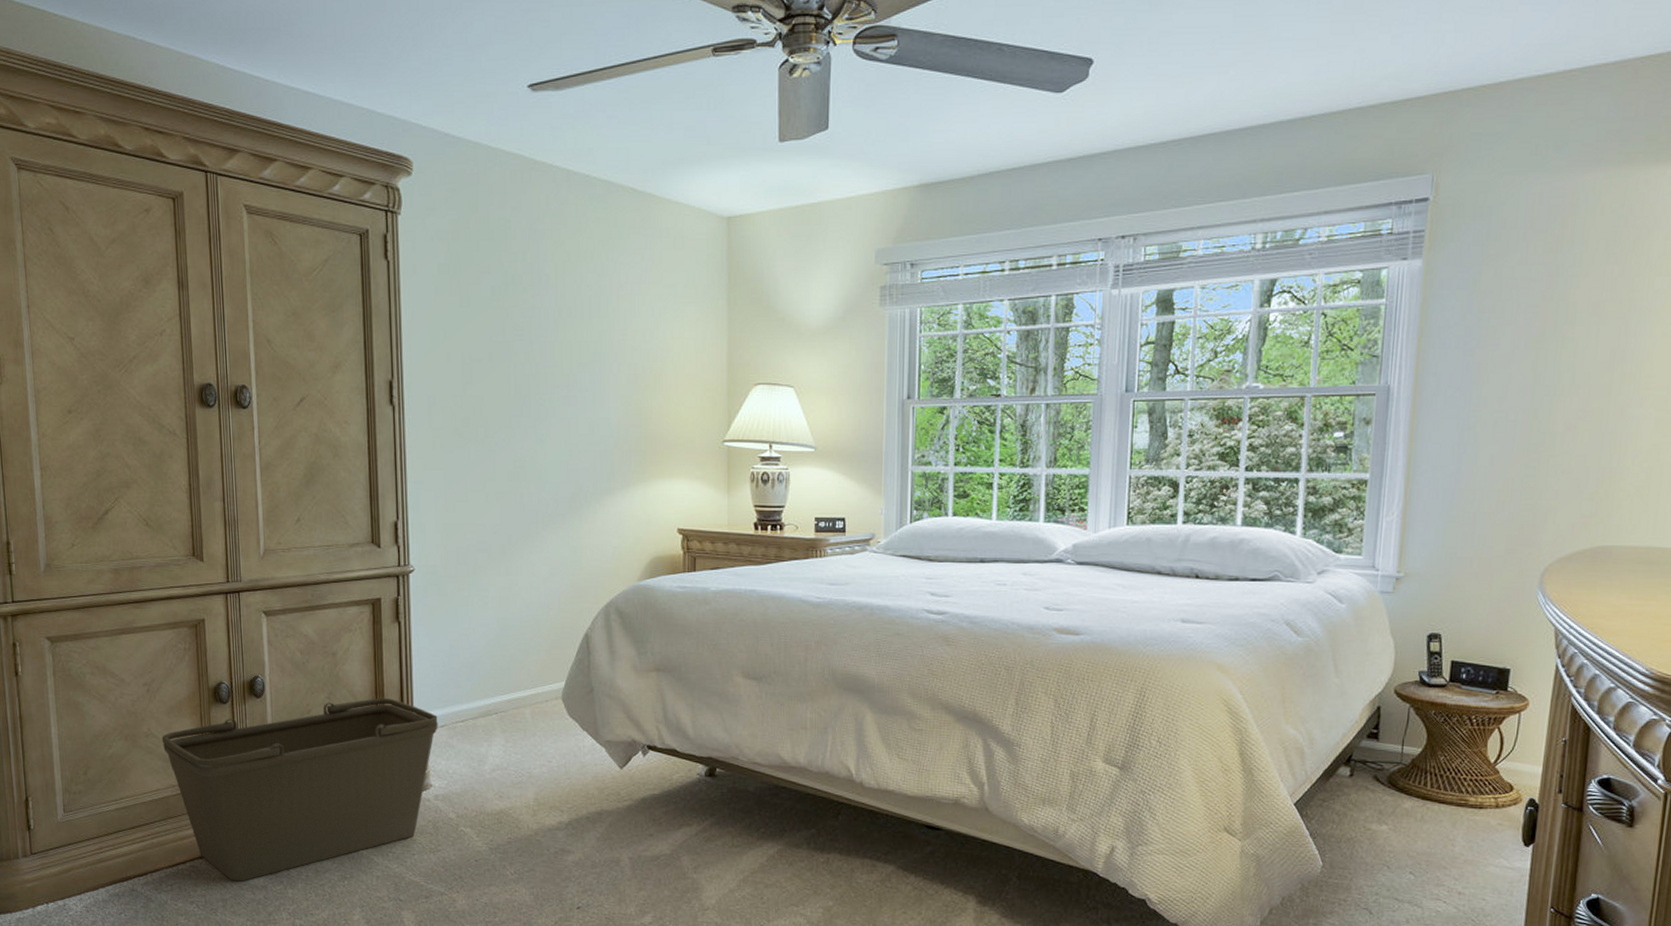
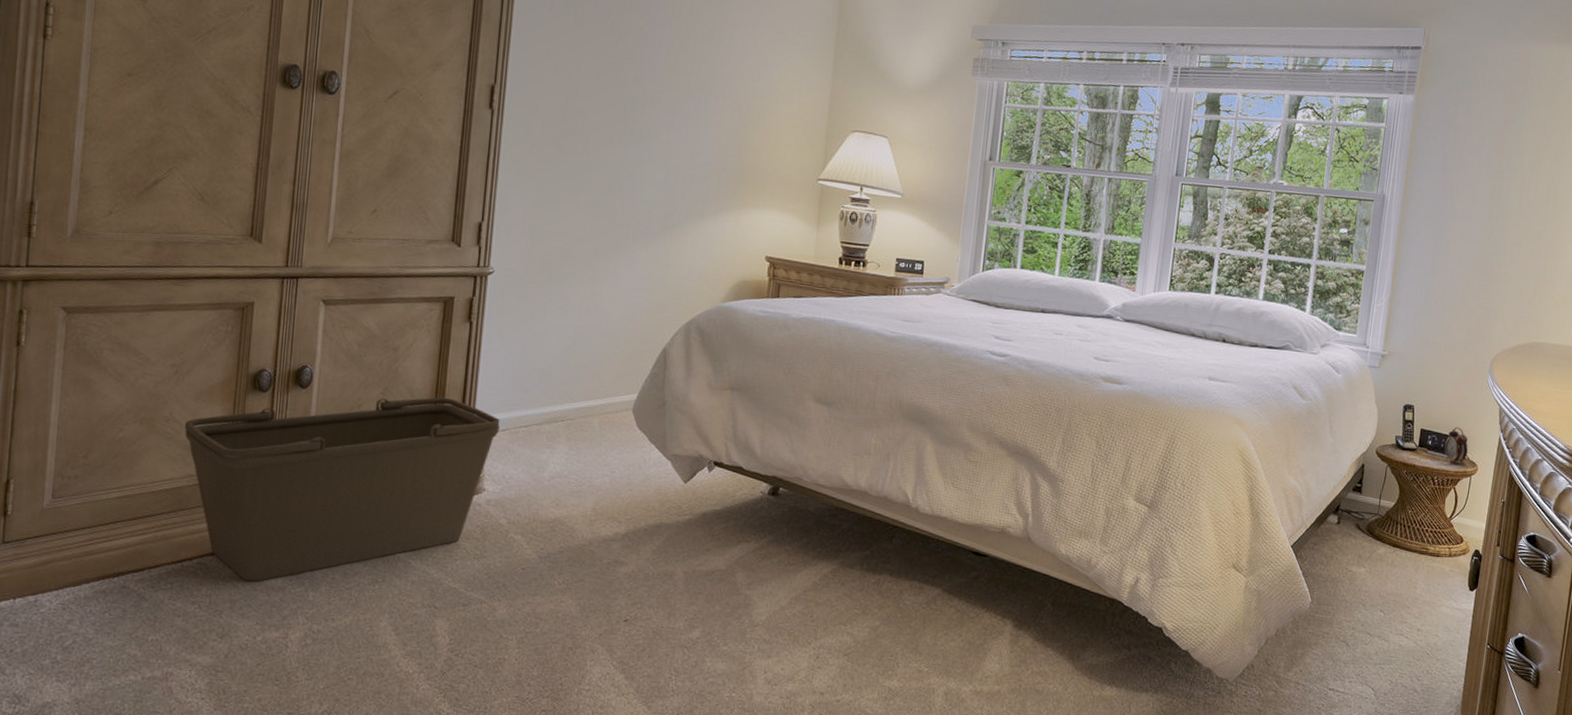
alarm clock: none [1483,656,1515,700] -> present [1444,427,1468,464]

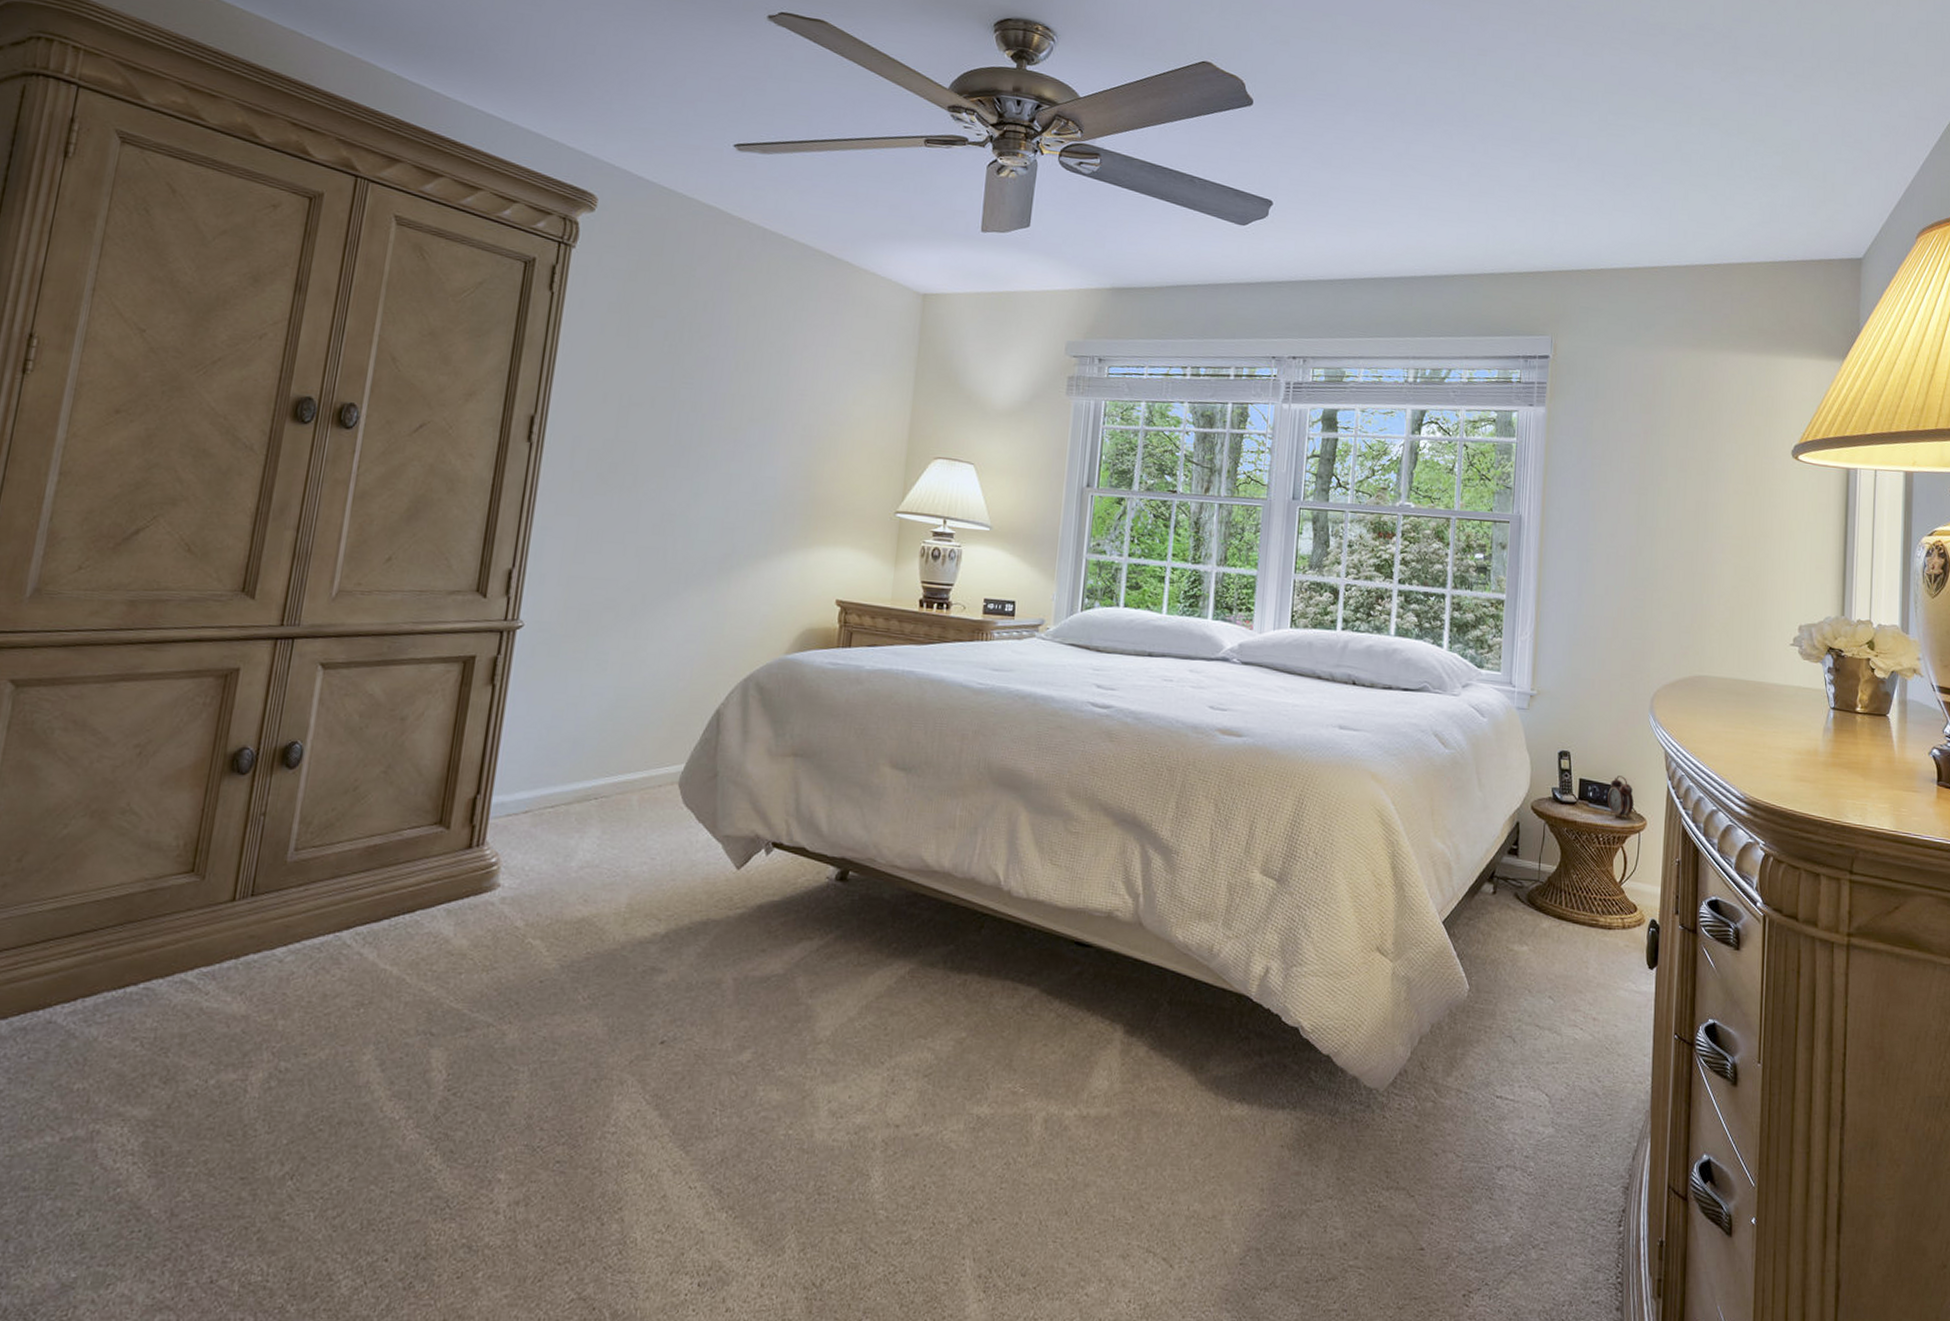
bicycle basket: present [184,397,500,582] -> none [143,774,522,1010]

